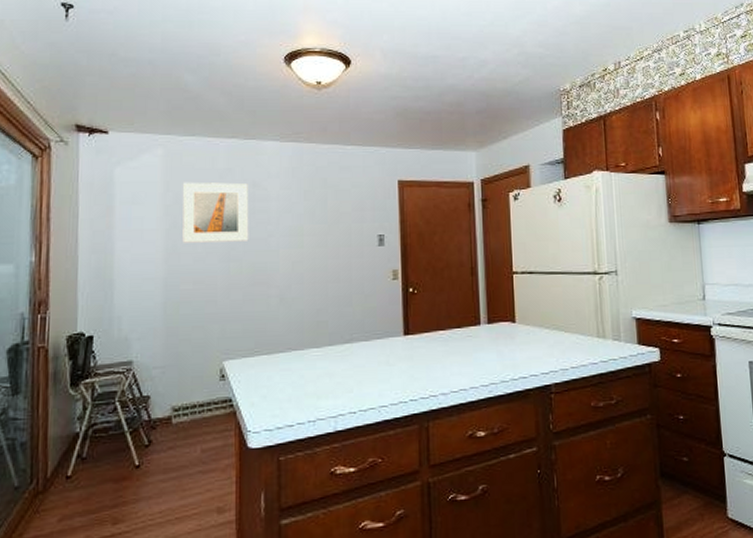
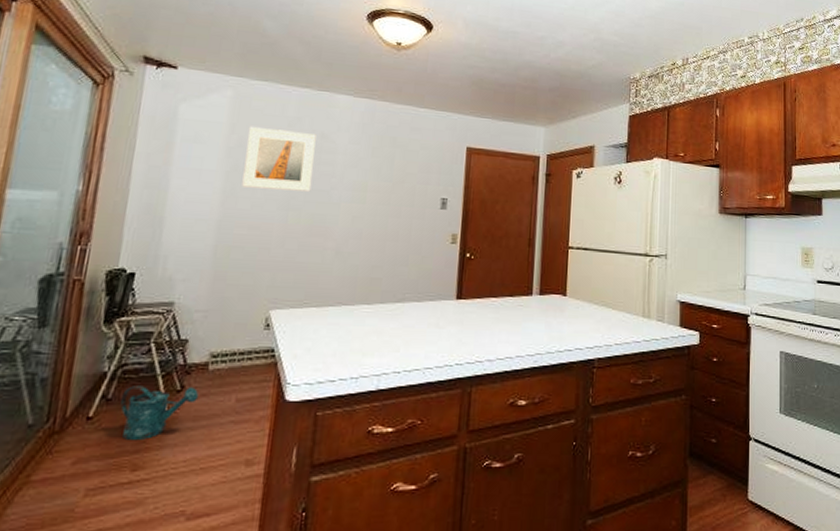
watering can: none [95,440,165,495] -> present [120,386,198,440]

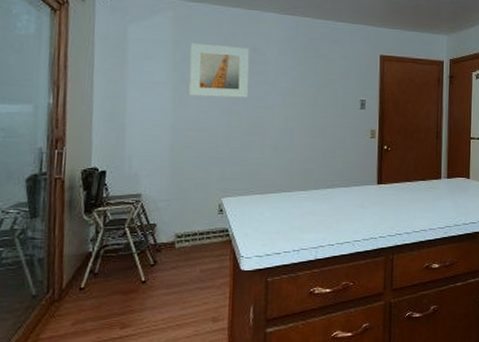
watering can: present [120,386,198,440] -> none [106,261,169,305]

